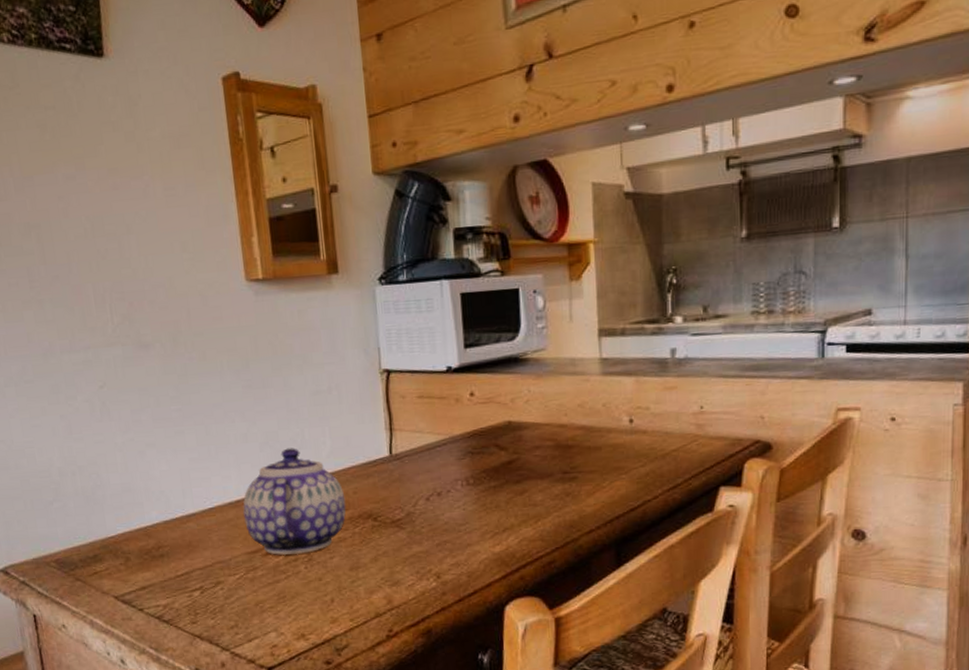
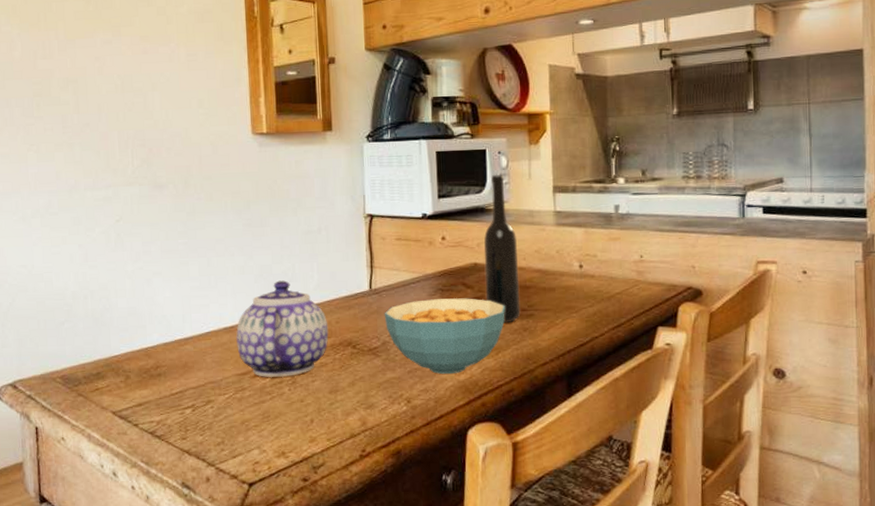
cereal bowl: none [407,461,545,546] -> present [384,298,505,374]
bottle: none [518,317,562,487] -> present [483,174,521,322]

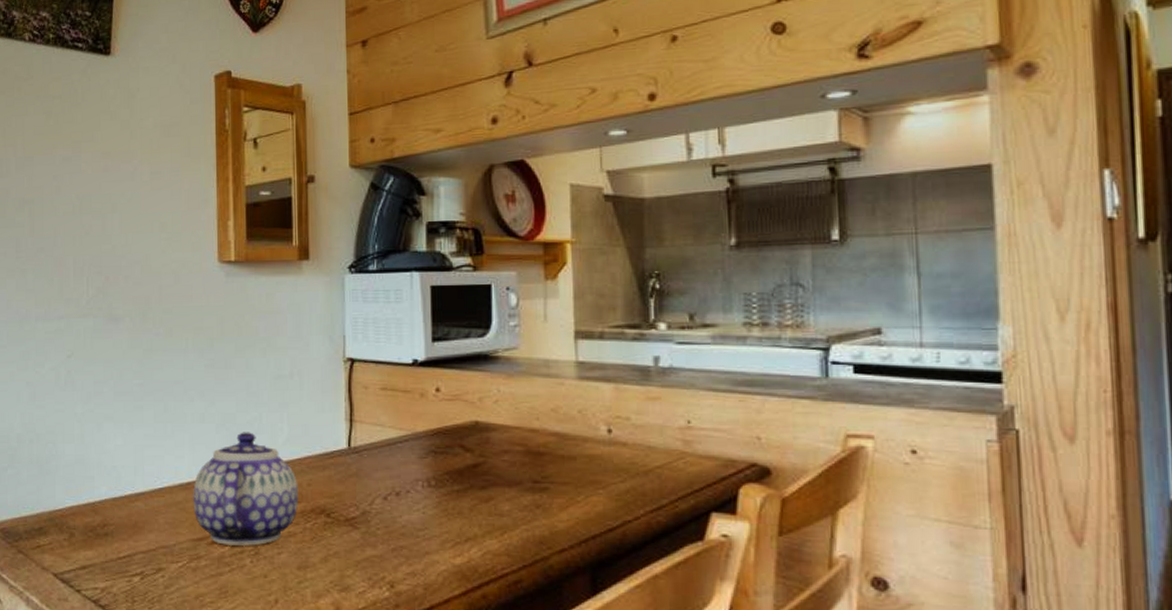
cereal bowl: present [384,298,505,374] -> none [364,463,513,555]
bottle: present [483,174,521,322] -> none [487,314,532,496]

